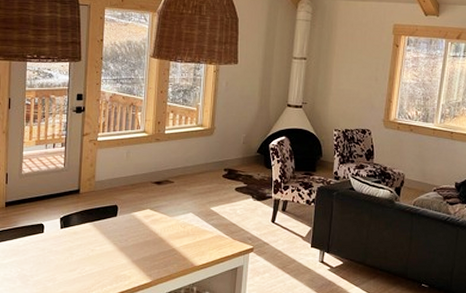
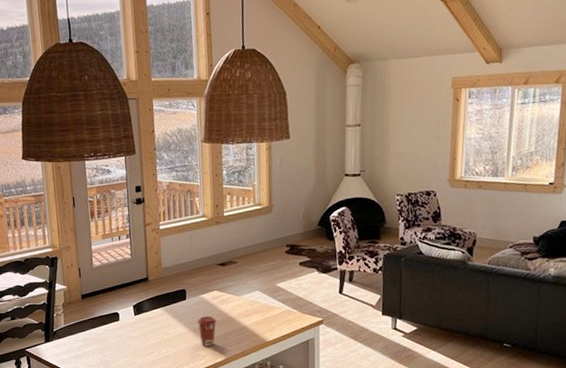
coffee cup: none [126,235,146,267] -> present [197,316,216,347]

